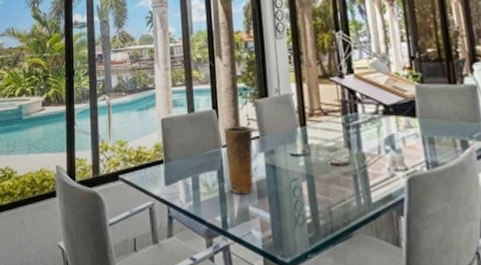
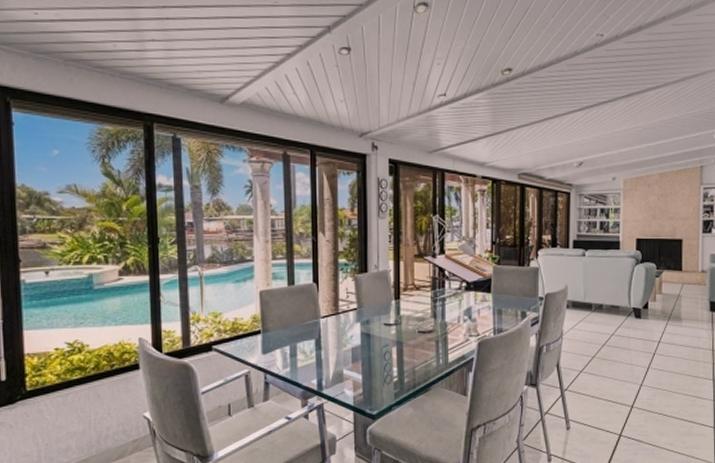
vase: present [223,126,254,195] -> none [323,299,351,360]

